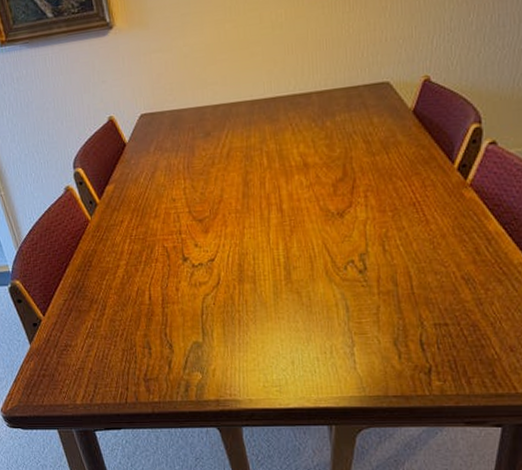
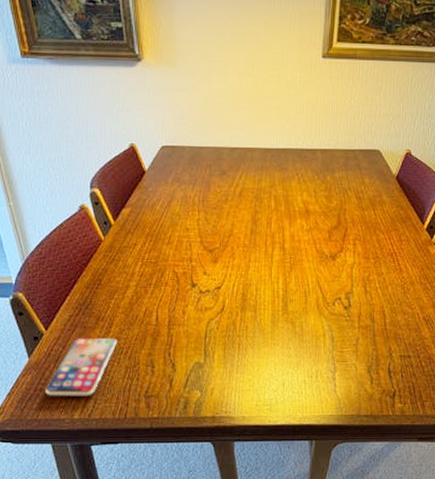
smartphone: none [48,320,112,382] -> present [45,337,117,396]

